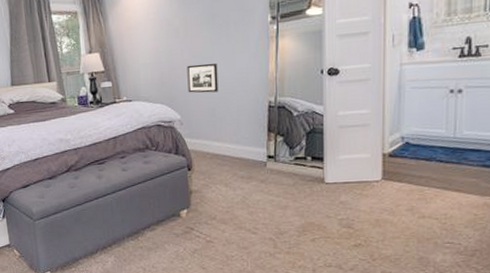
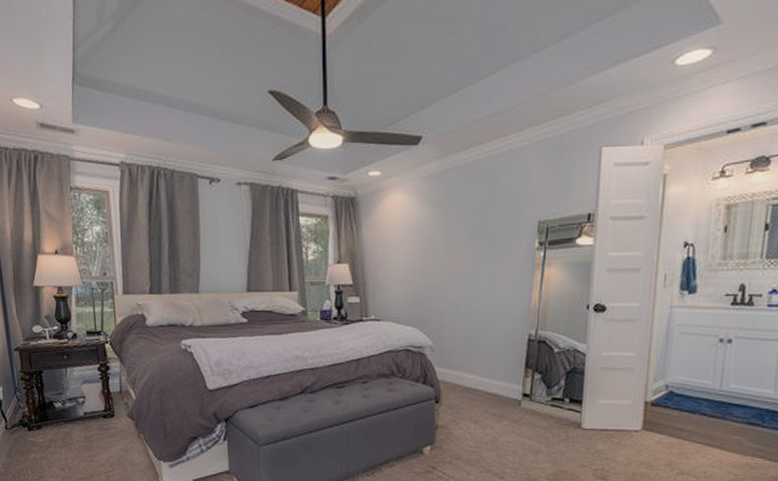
picture frame: present [187,62,219,93] -> none [443,286,477,319]

